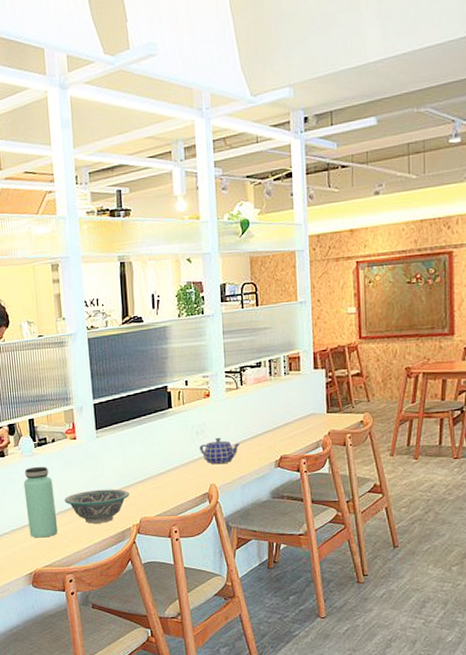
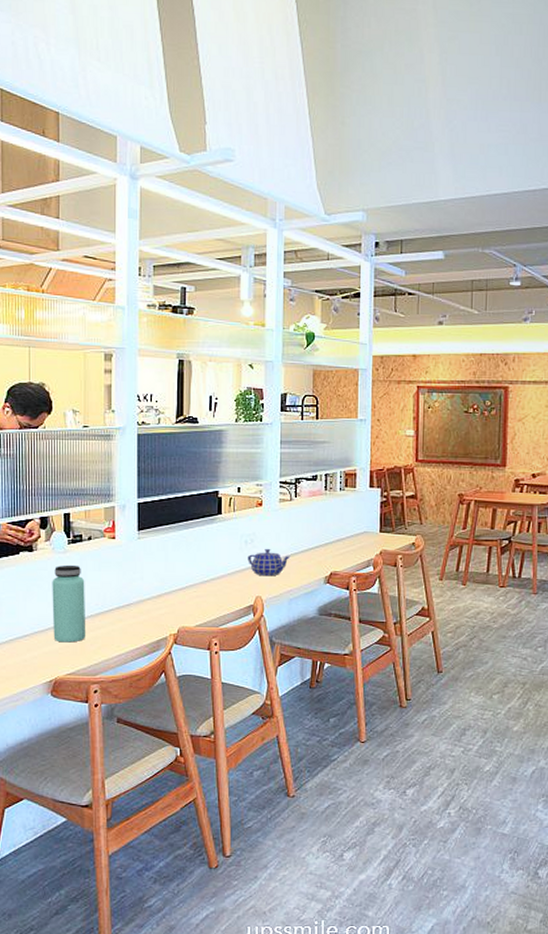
bowl: present [64,489,129,524] -> none [96,594,168,630]

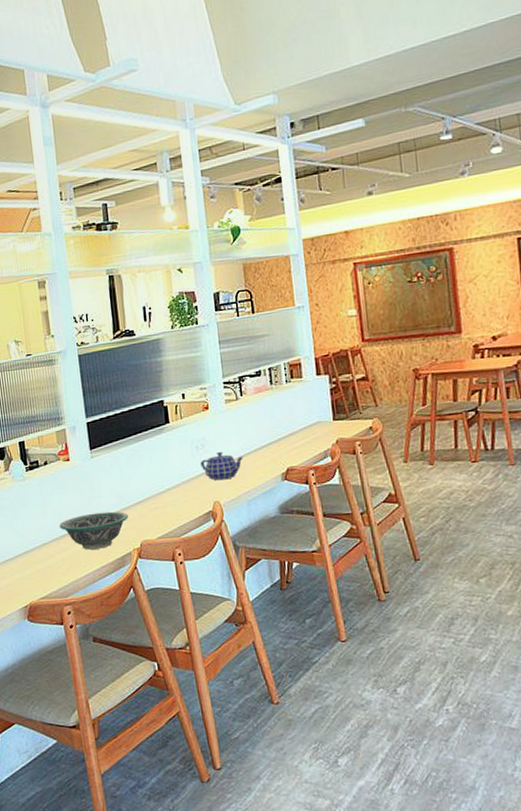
bottle: present [52,564,85,643] -> none [15,491,53,568]
bowl: none [96,594,168,630] -> present [59,511,128,550]

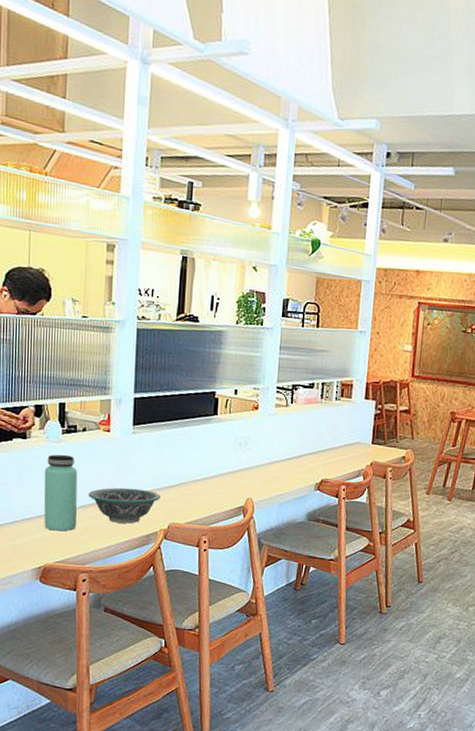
bottle: none [15,491,53,568] -> present [44,454,78,531]
teapot: present [200,451,244,481] -> none [240,451,283,480]

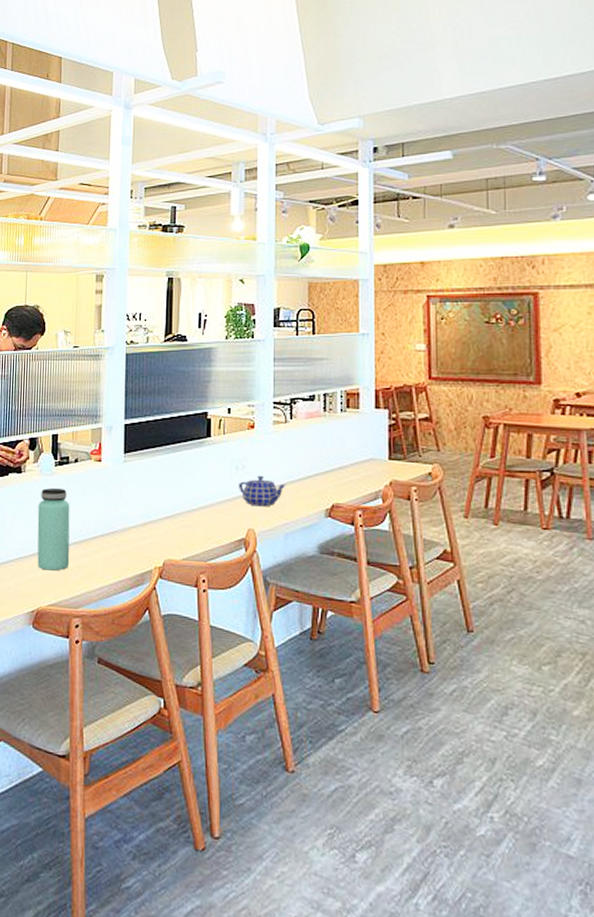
bowl: present [88,487,160,524] -> none [80,521,154,561]
teapot: none [240,451,283,480] -> present [238,475,286,507]

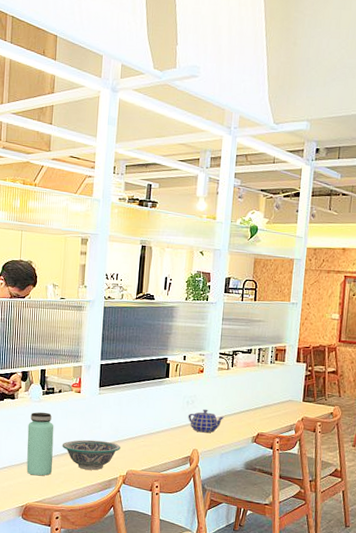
bowl: none [80,521,154,561] -> present [62,439,121,470]

